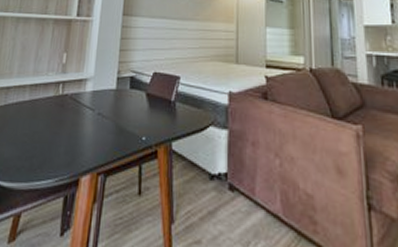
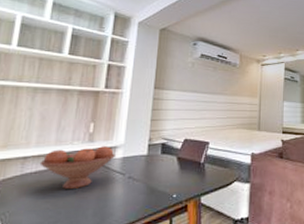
fruit bowl: none [19,78,86,123] -> present [39,146,115,189]

